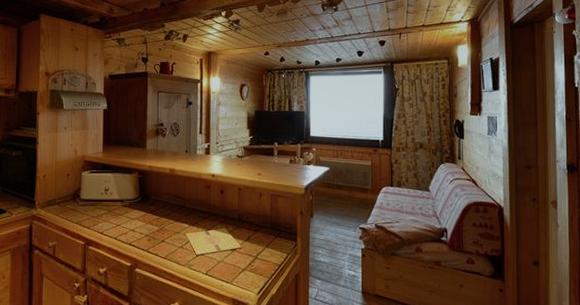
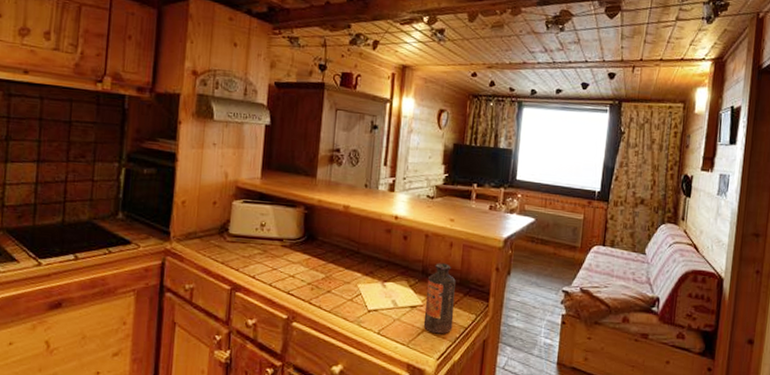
bottle: none [243,211,268,272] -> present [423,263,456,334]

